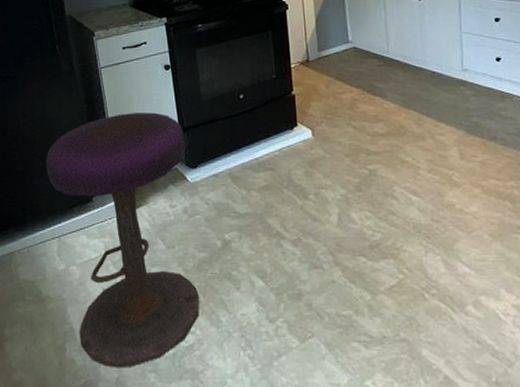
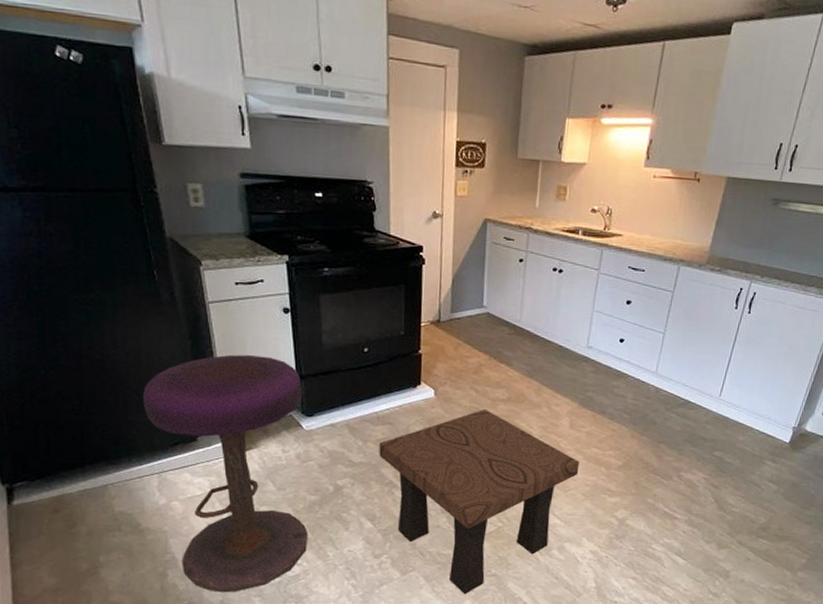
side table: none [263,145,480,366] -> present [379,408,580,595]

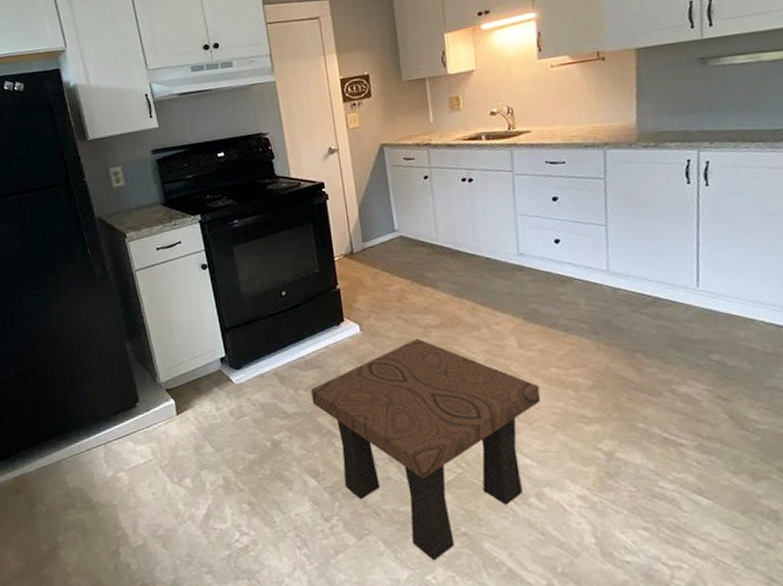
stool: present [142,354,309,593] -> none [85,314,253,571]

